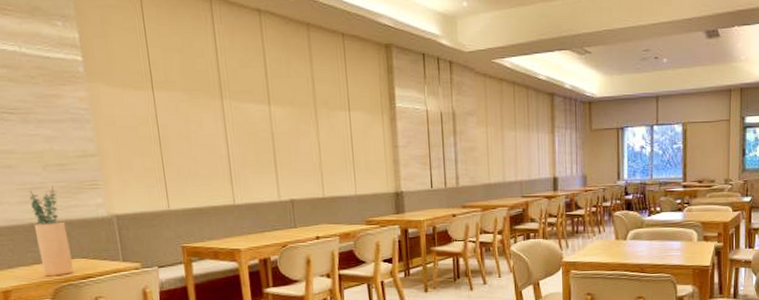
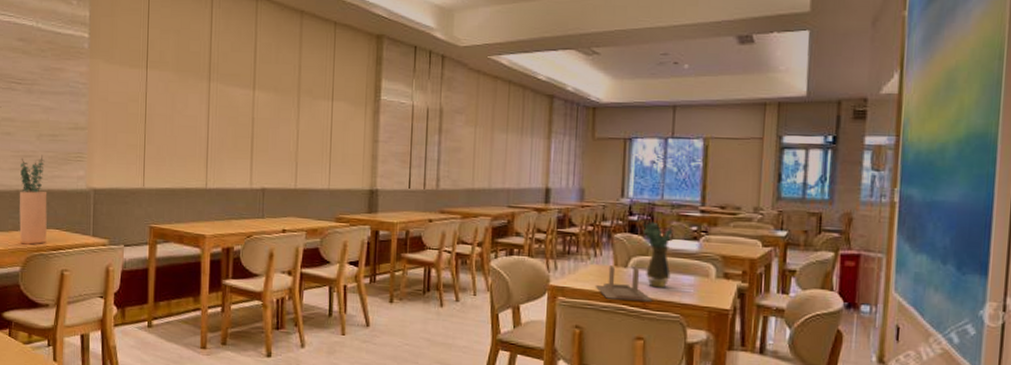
napkin holder: none [601,239,649,268] -> present [595,265,653,302]
vase: none [637,196,662,254] -> present [643,218,673,288]

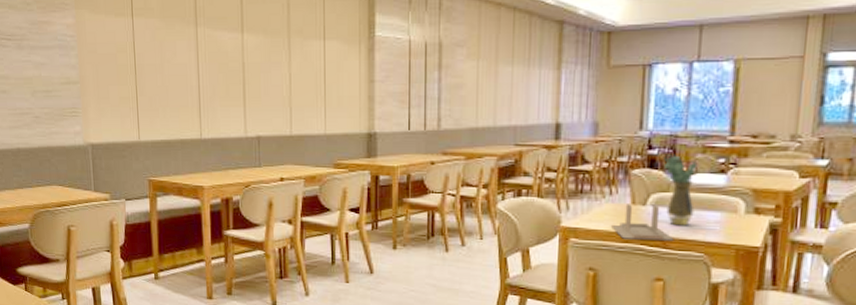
vase: present [19,155,48,245] -> none [18,111,51,202]

